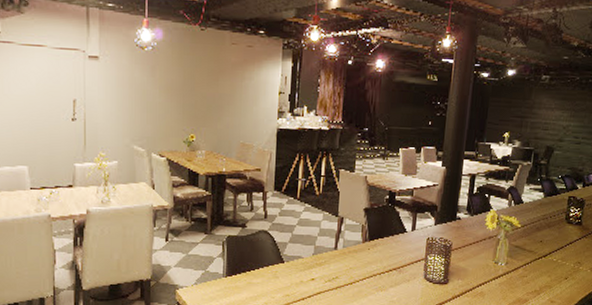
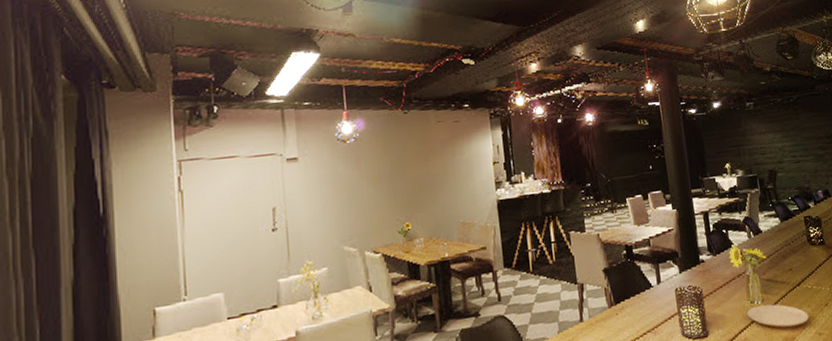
plate: none [488,266,547,291] -> present [746,304,809,329]

